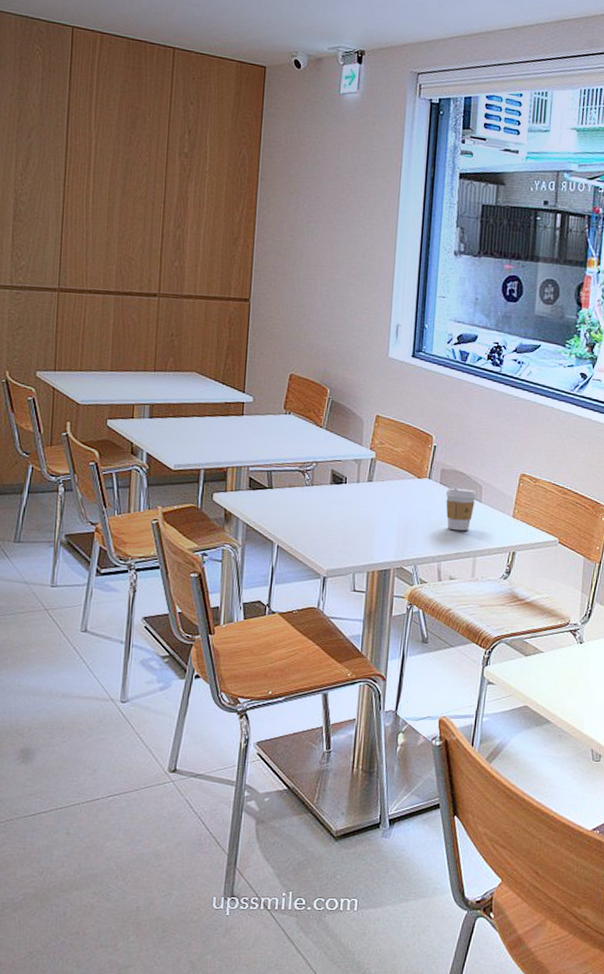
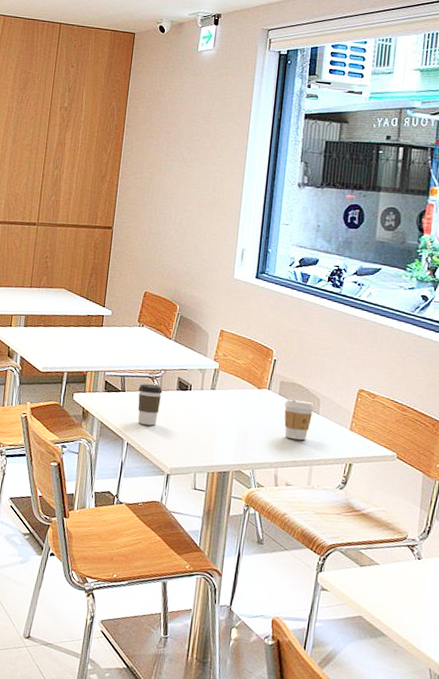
coffee cup: none [287,479,315,525] -> present [137,384,163,426]

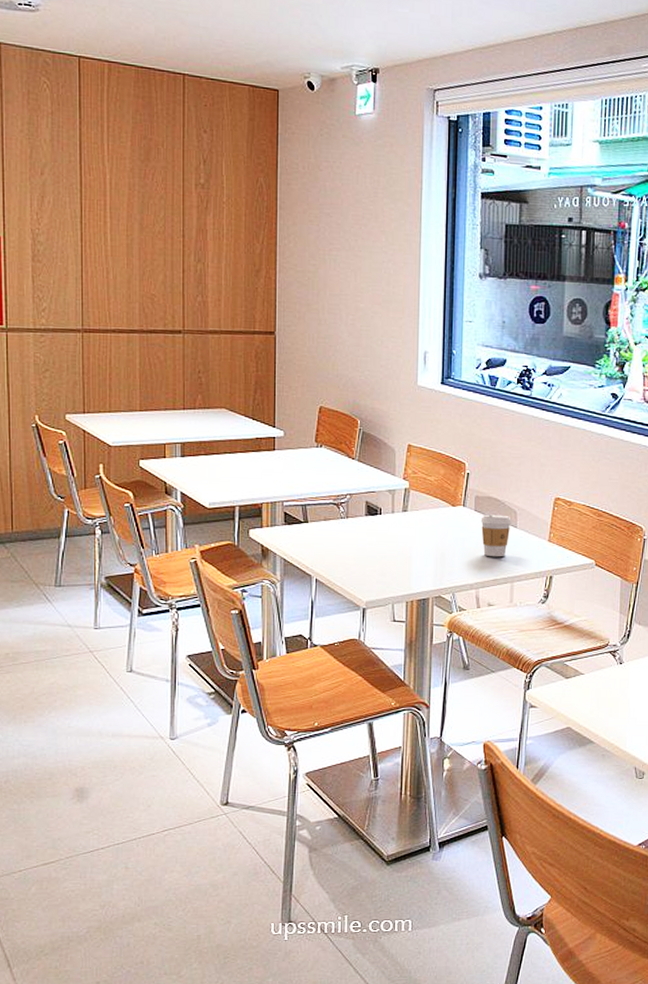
coffee cup: present [137,384,163,426] -> none [323,512,350,557]

